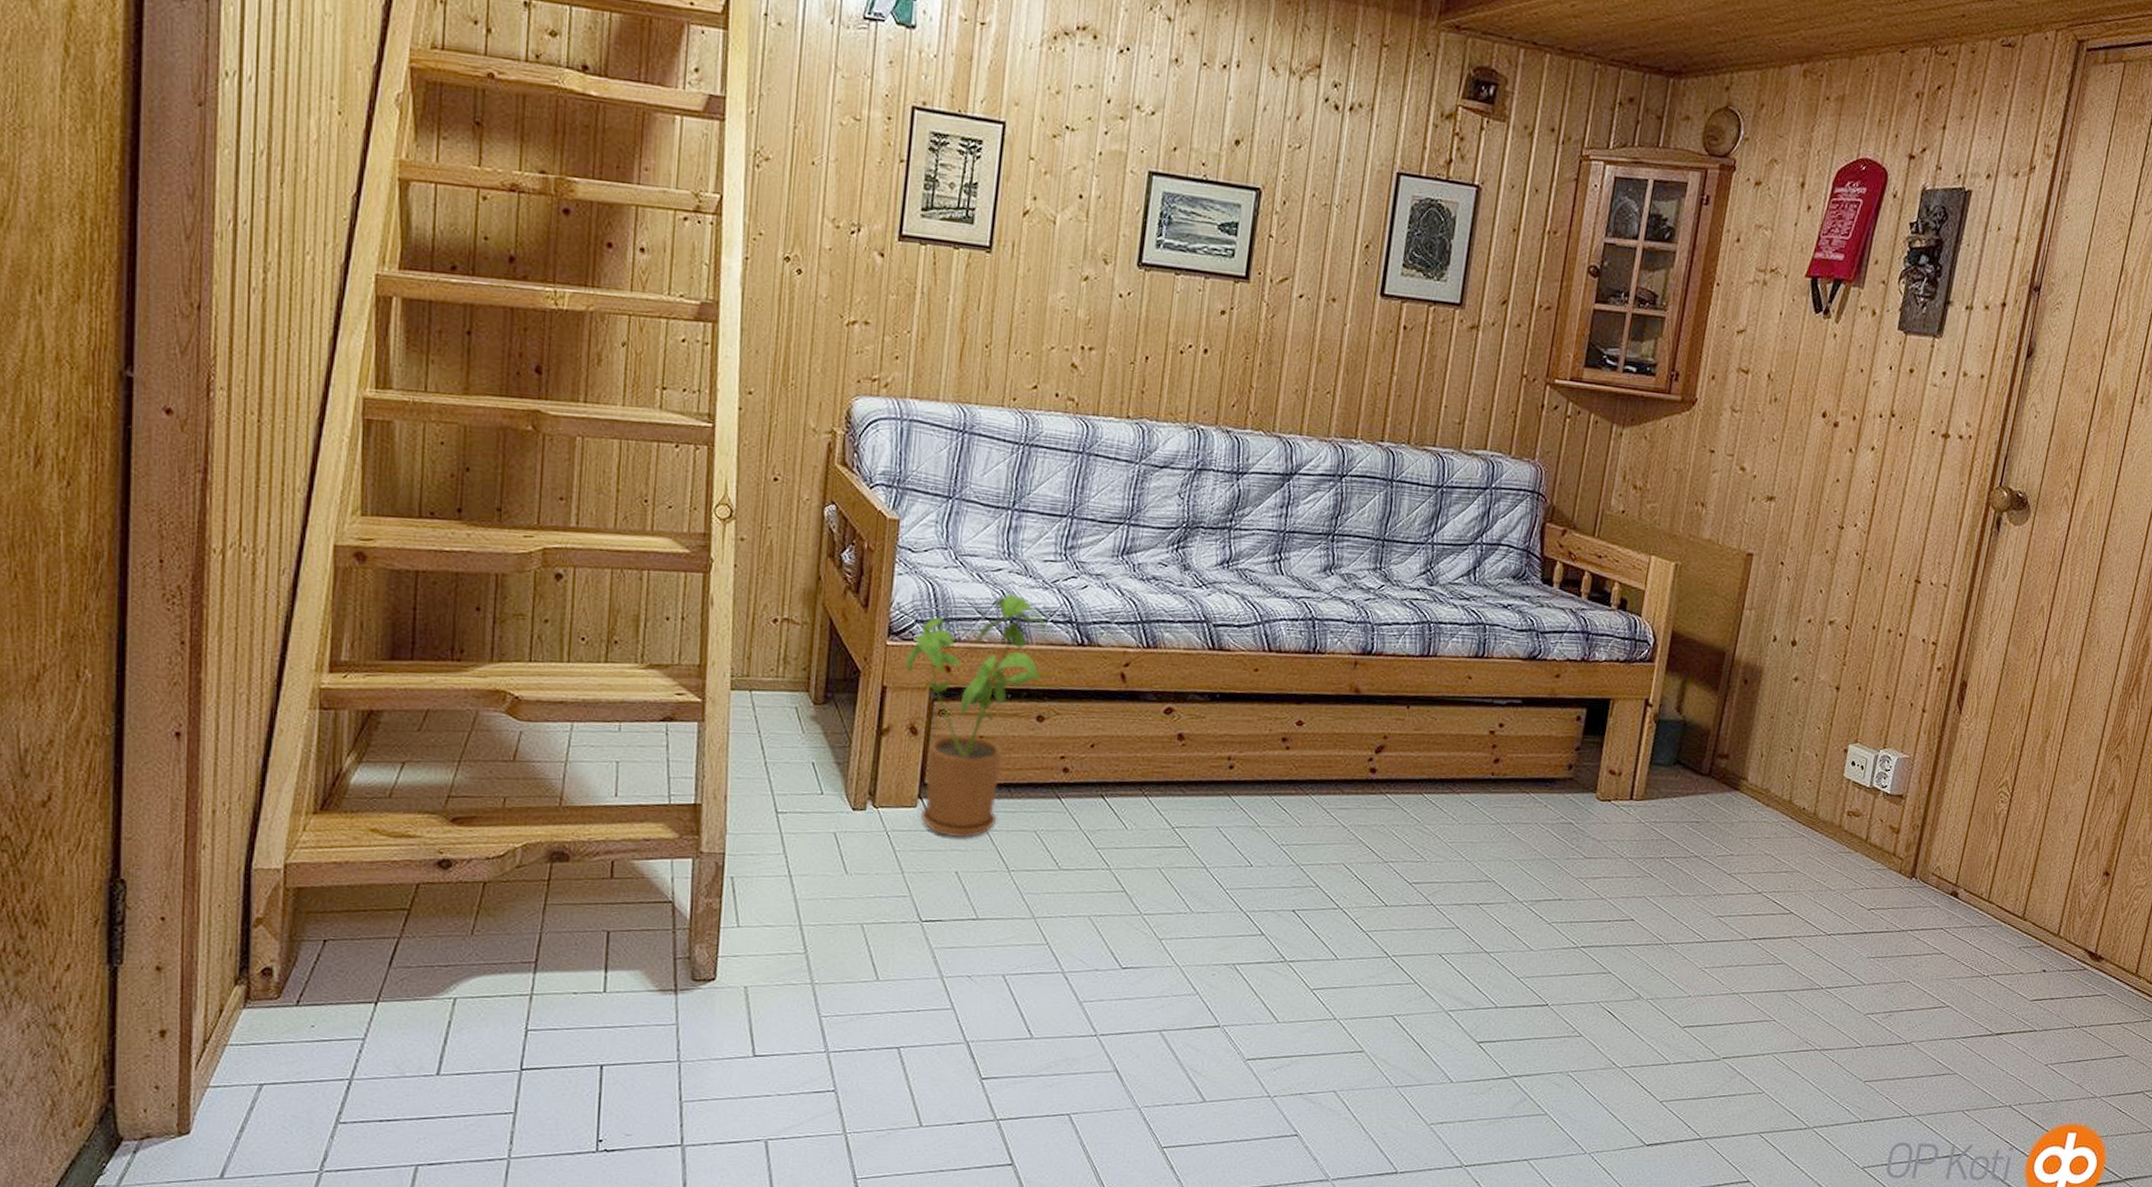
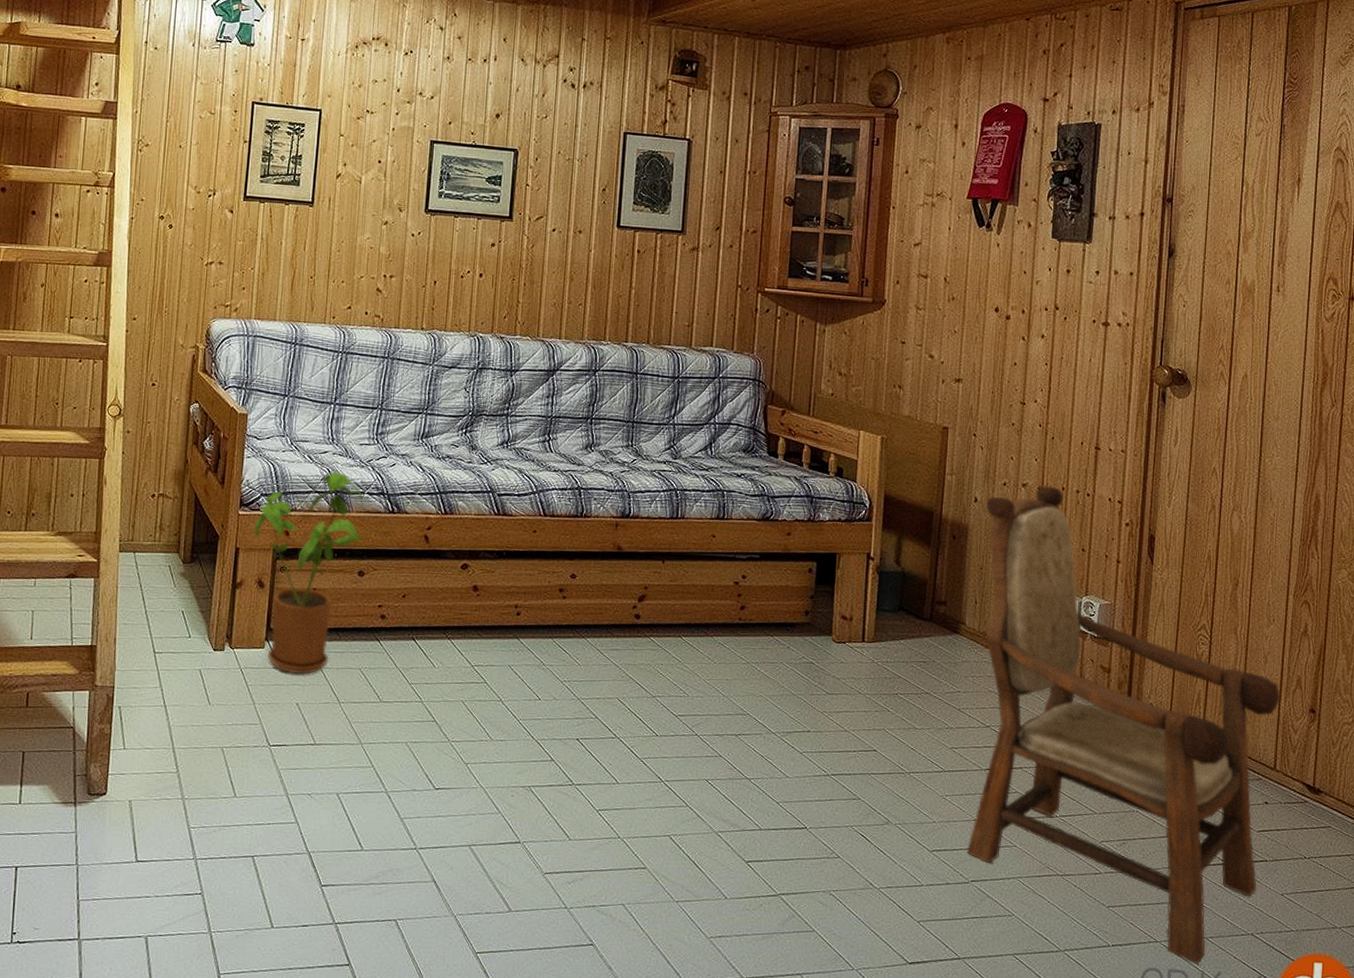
armchair: none [1721,623,2076,1138] -> present [966,485,1281,964]

